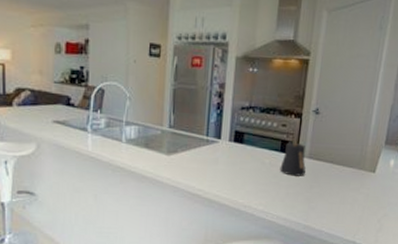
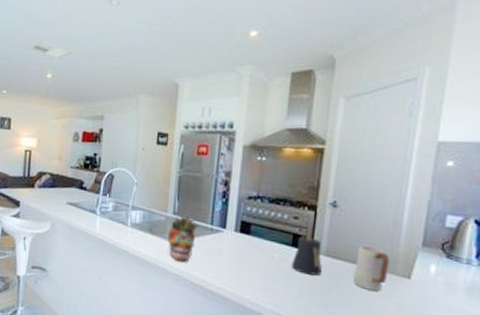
succulent planter: none [164,127,195,174] -> present [167,214,199,262]
mug: none [331,147,360,185] -> present [353,246,390,291]

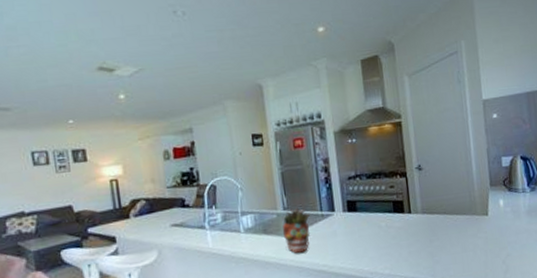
kettle: present [291,235,322,276] -> none [396,200,422,234]
mug: present [353,246,390,291] -> none [445,196,472,234]

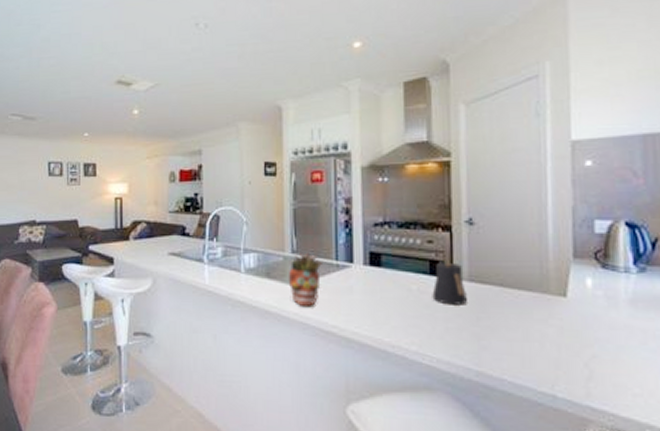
kettle: none [396,200,422,234] -> present [432,260,467,305]

